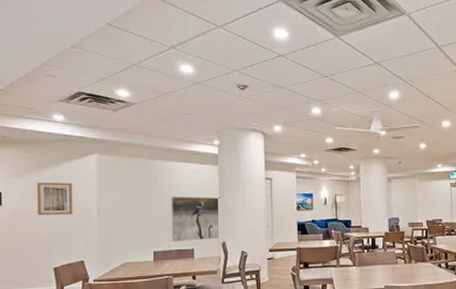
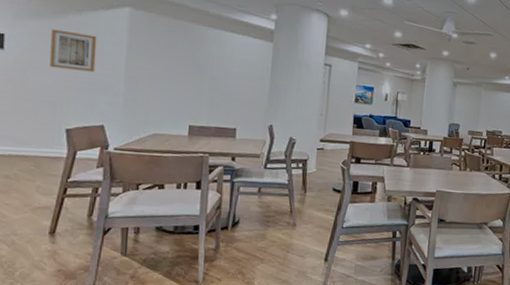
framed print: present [171,196,220,241] -> none [211,68,272,122]

